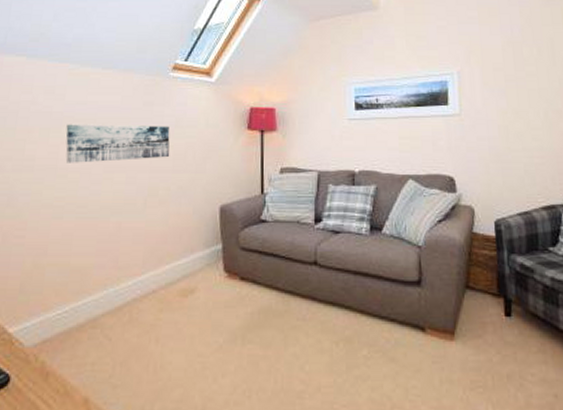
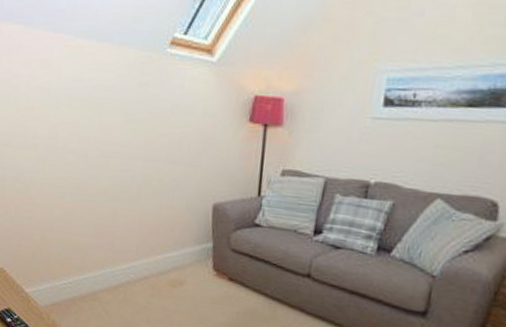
wall art: present [65,124,170,163] -> none [64,102,165,147]

